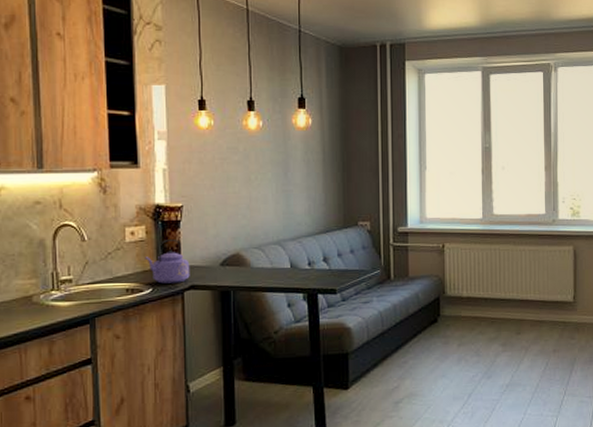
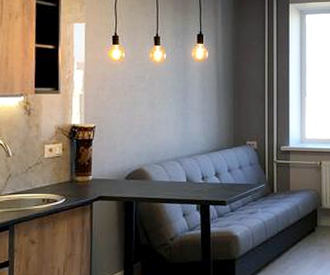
kettle: present [145,238,190,284] -> none [60,155,99,195]

